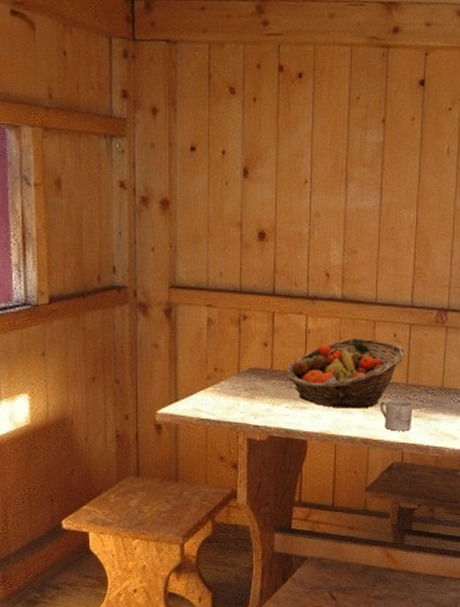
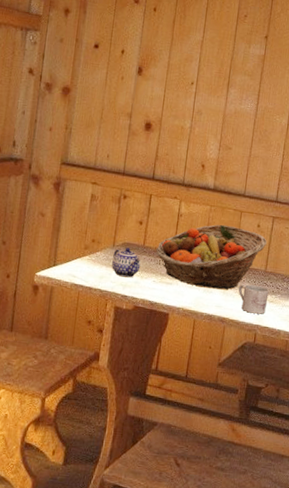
teapot: none [239,373,271,406] -> present [112,247,141,278]

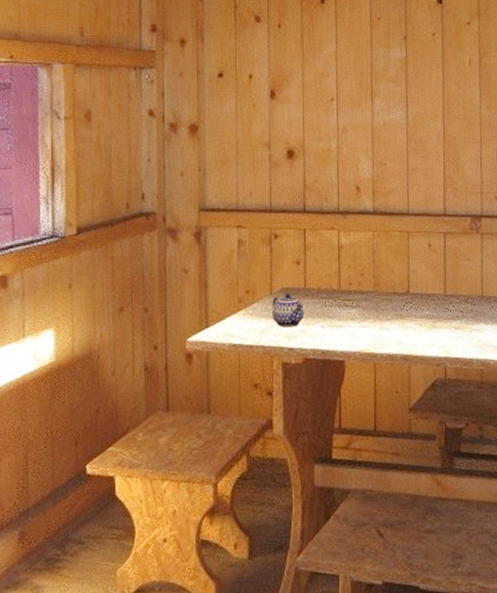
fruit basket: present [156,224,267,290] -> none [319,250,441,324]
mug: present [238,284,269,314] -> none [417,312,453,345]

